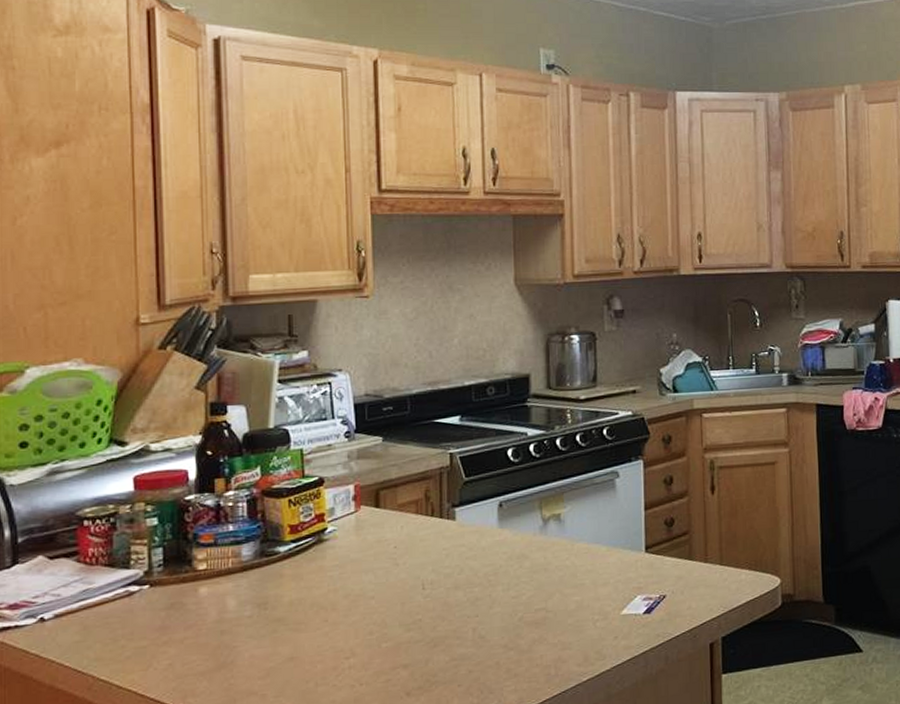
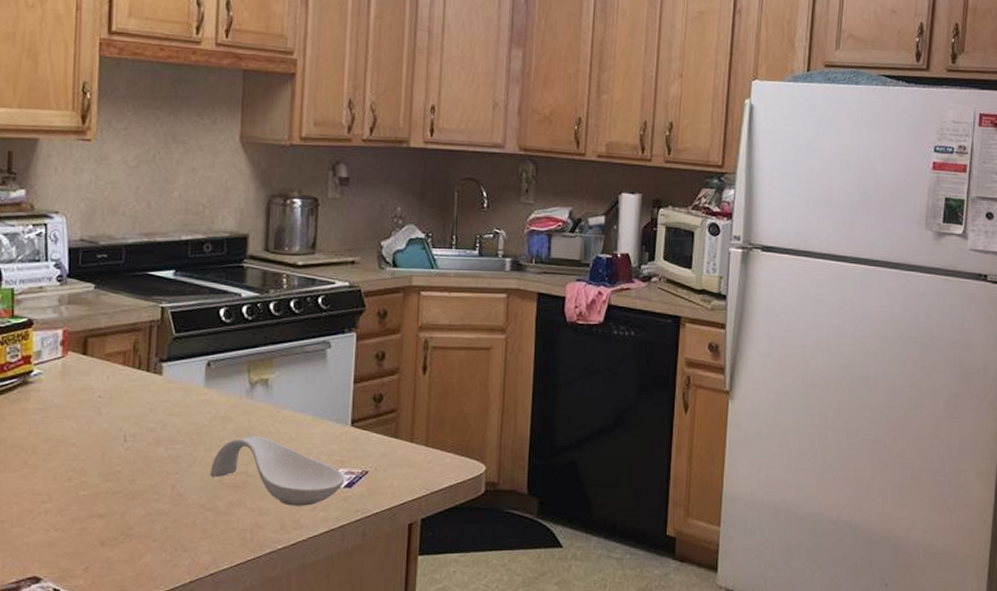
spoon rest: none [509,571,644,638] -> present [209,436,345,506]

